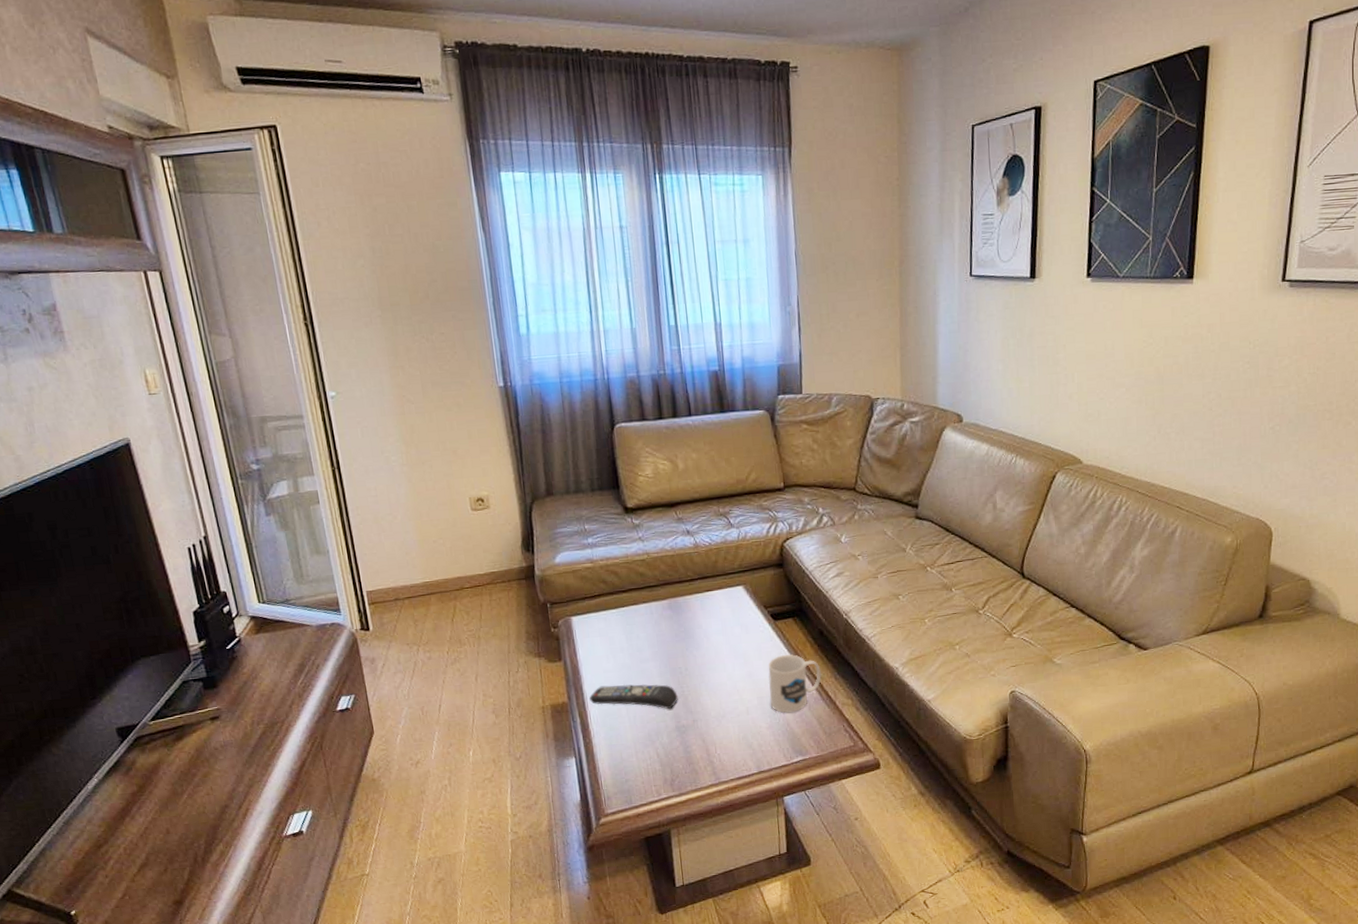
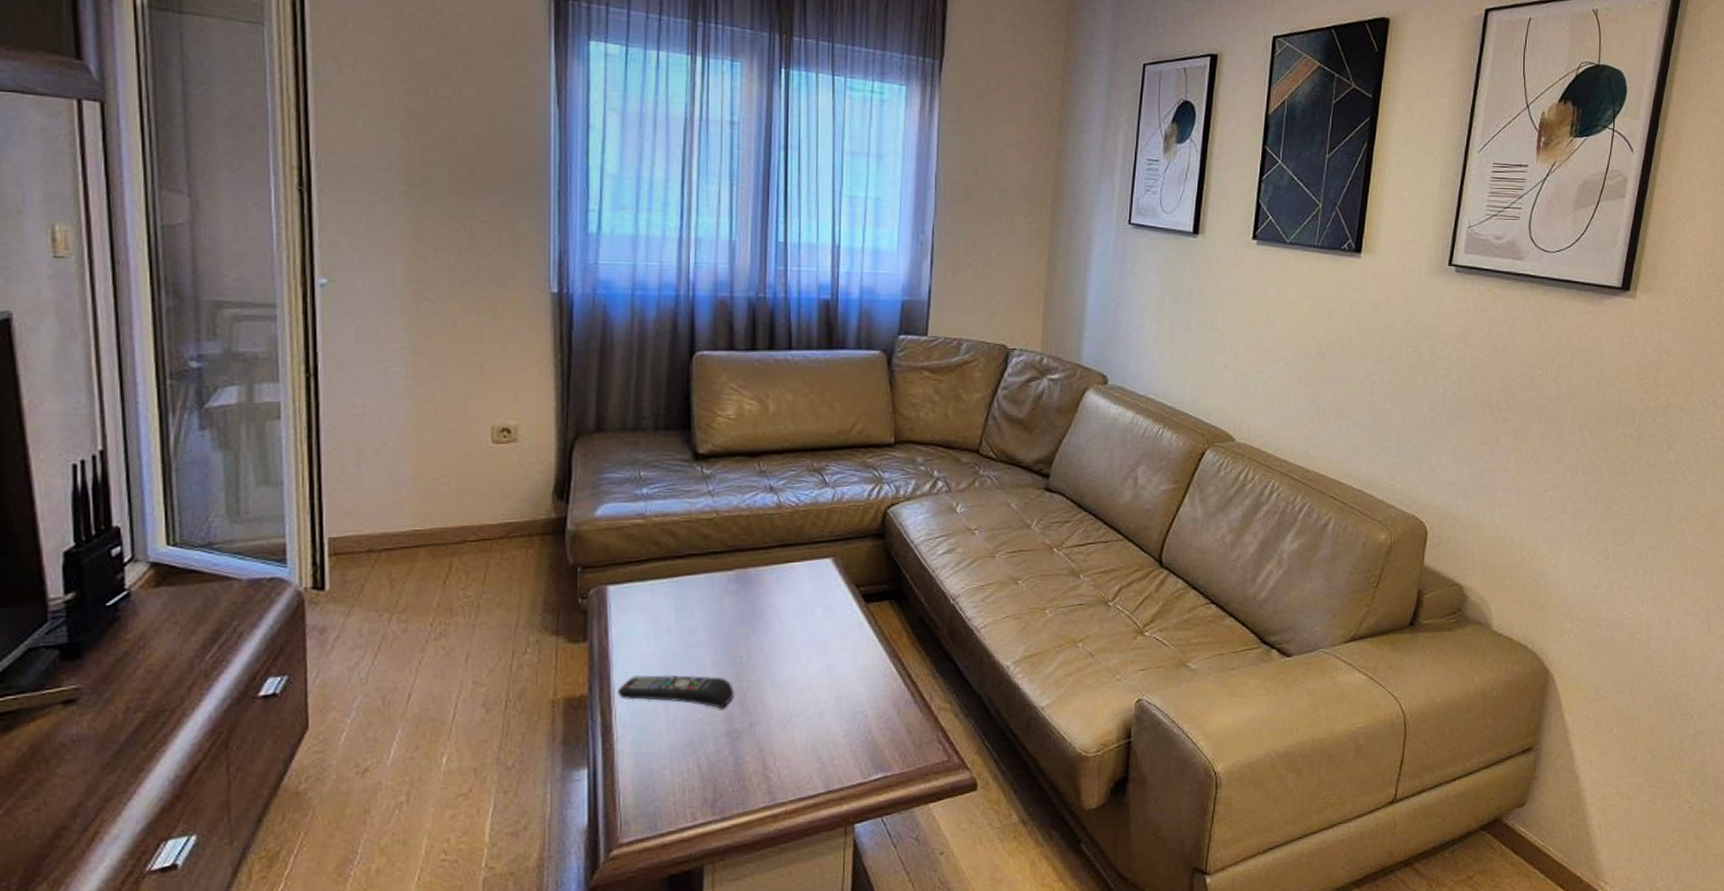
mug: present [768,654,822,713] -> none [850,645,917,718]

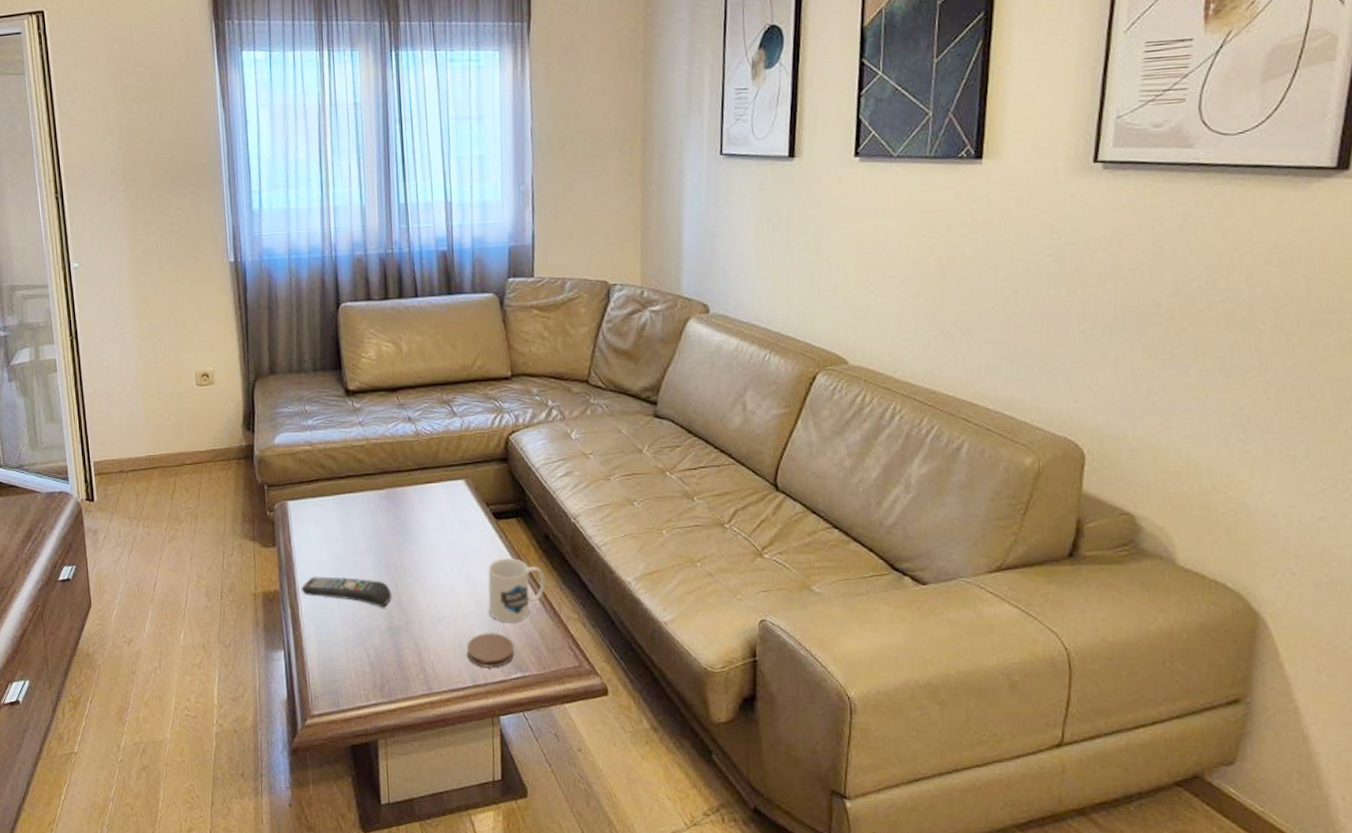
coaster: none [820,729,877,770] -> present [466,632,515,668]
mug: none [850,645,917,718] -> present [487,558,545,623]

